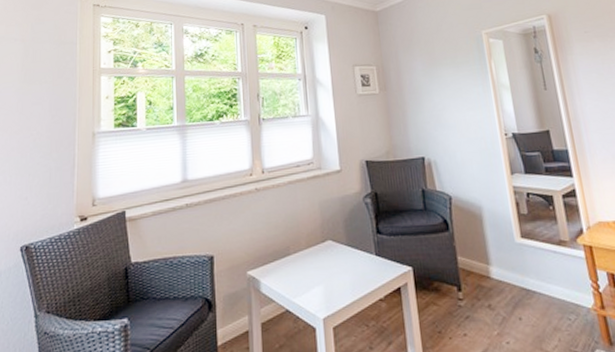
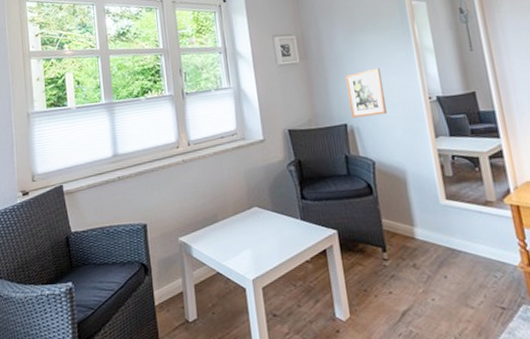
picture frame: none [424,102,465,152] -> present [345,67,388,118]

